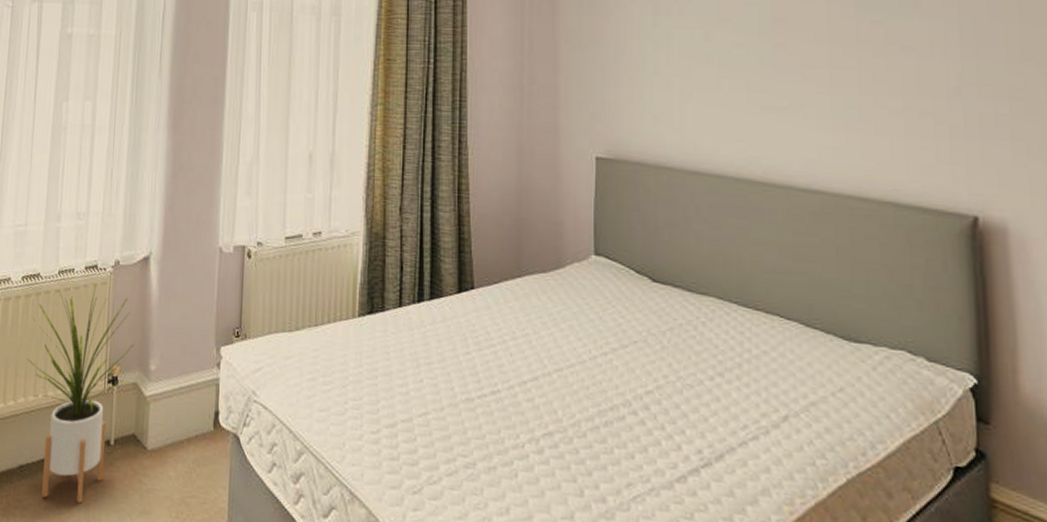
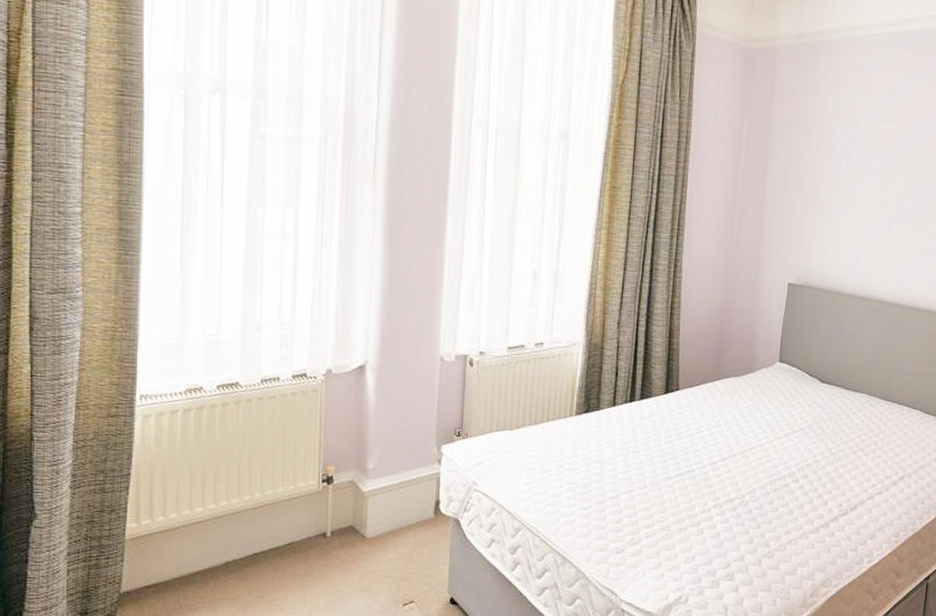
house plant: present [27,285,134,504] -> none [228,392,349,589]

